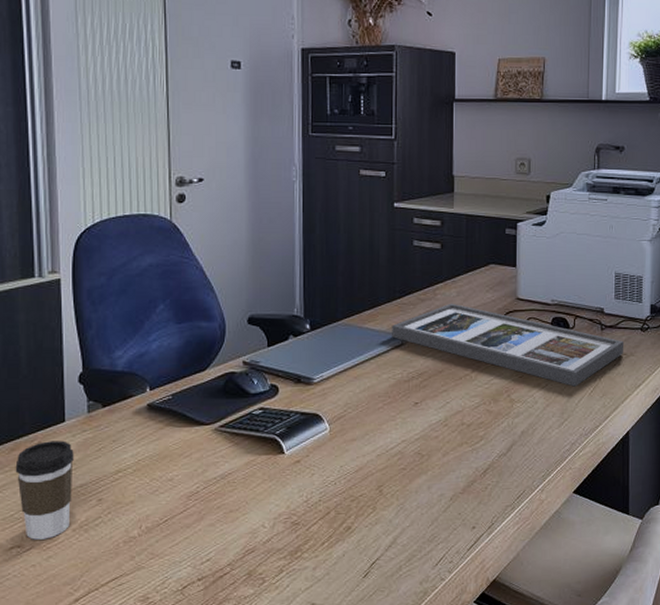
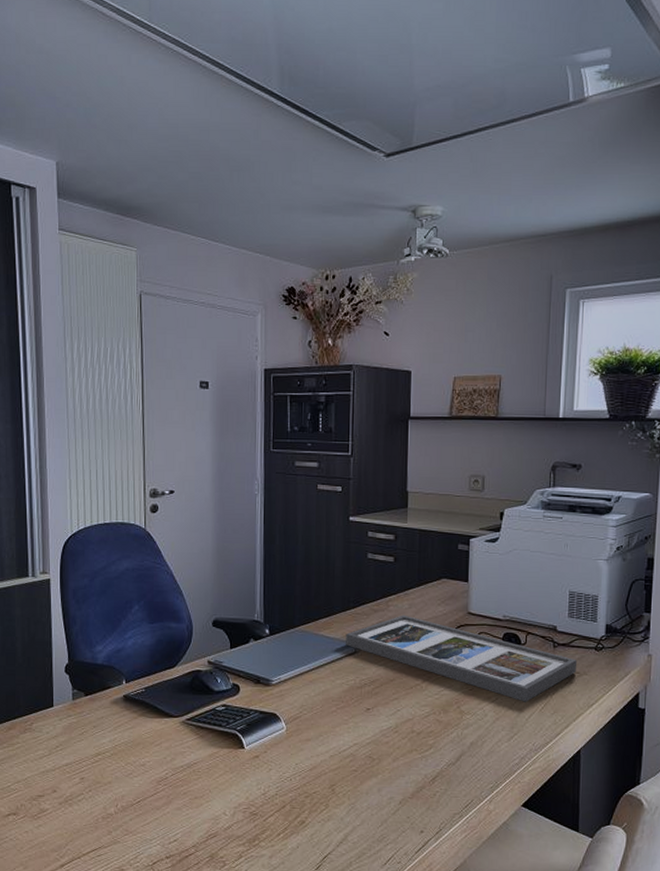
coffee cup: present [15,440,74,540] -> none [12,723,60,810]

